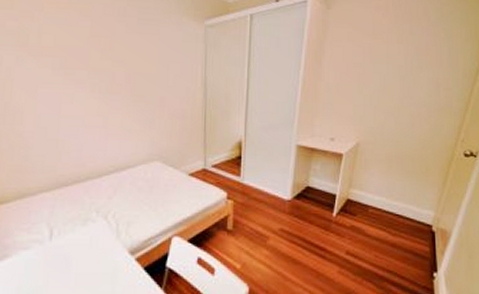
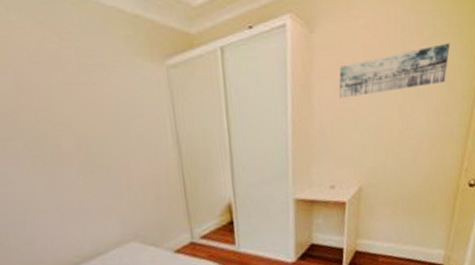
wall art: none [348,27,455,65] -> present [339,43,450,98]

